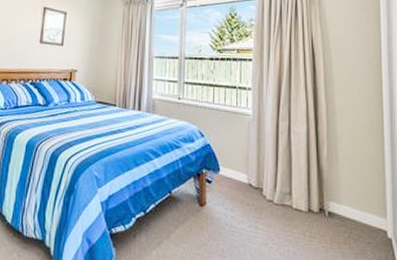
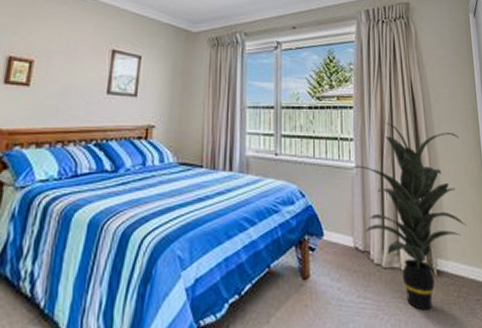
indoor plant: none [248,74,362,246] -> present [351,122,467,310]

